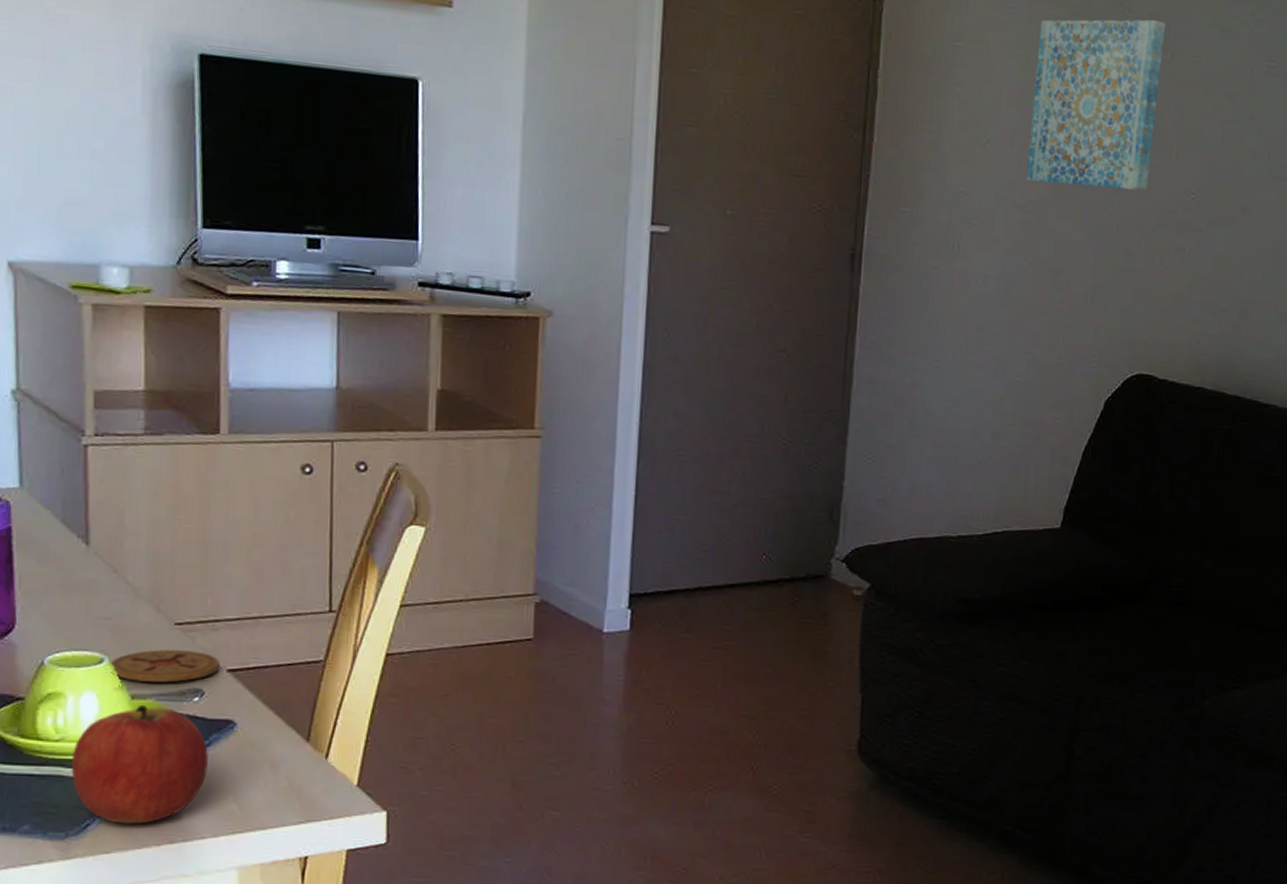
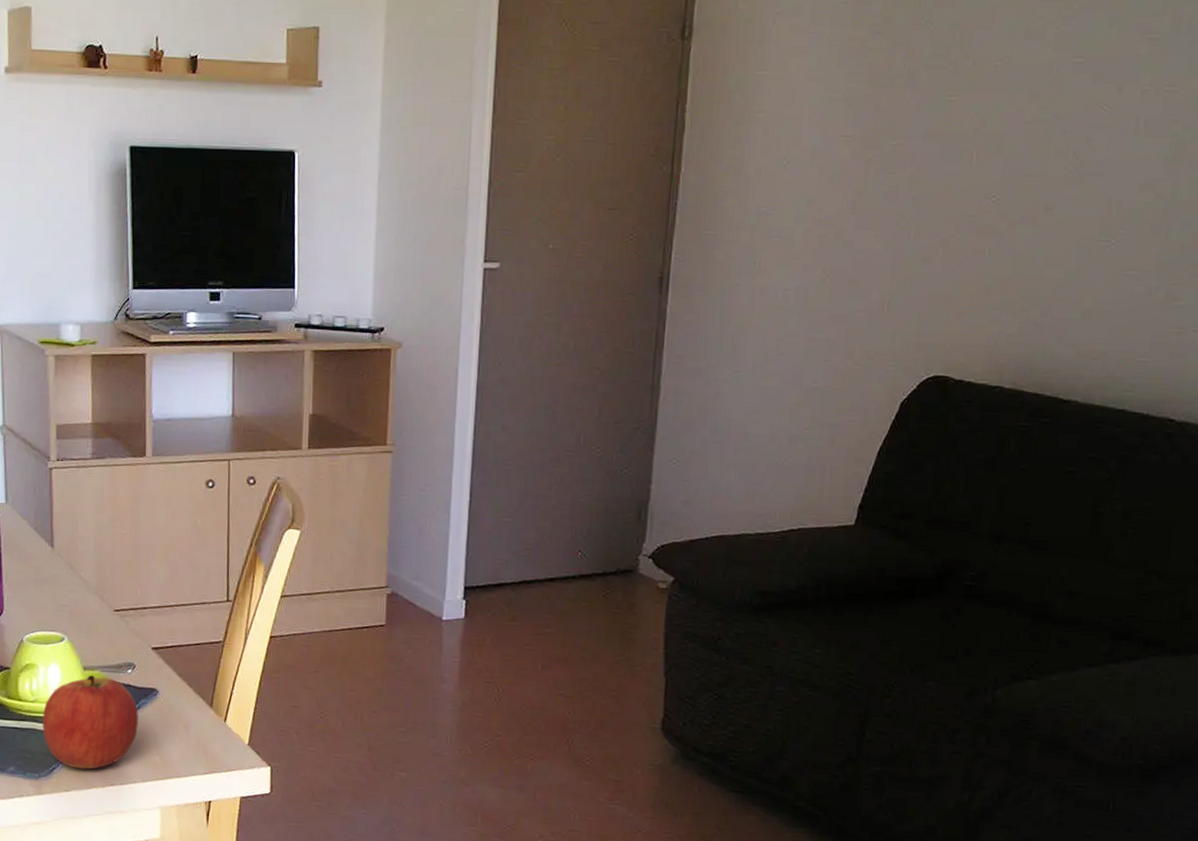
coaster: present [110,649,220,683] -> none [68,631,146,658]
wall art: present [1025,19,1165,192] -> none [825,29,968,199]

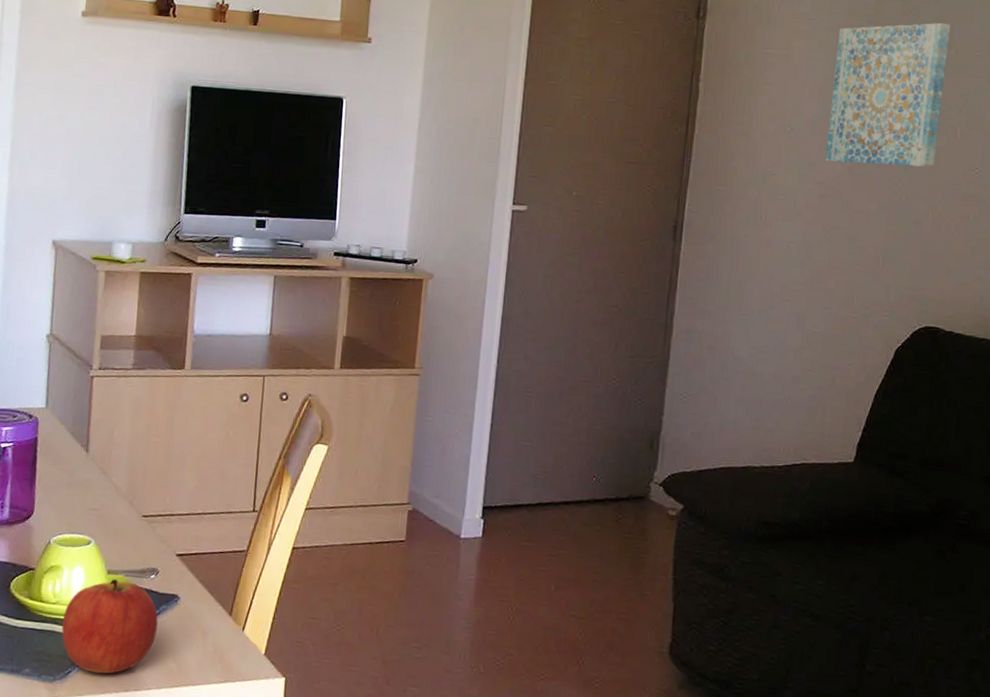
wall art: none [825,29,968,199] -> present [824,22,950,168]

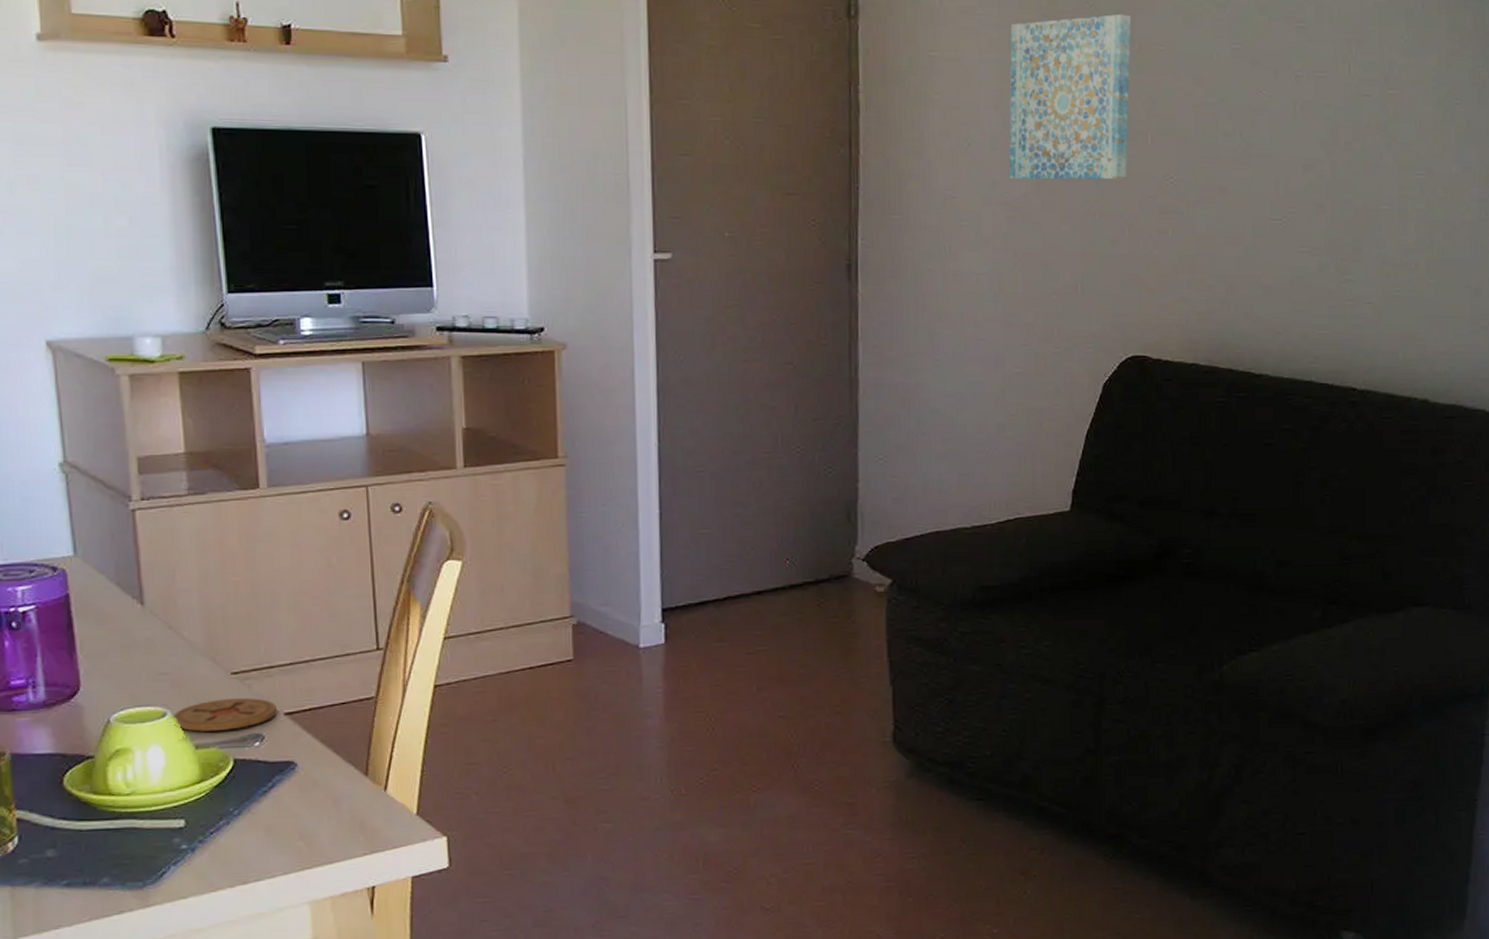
apple: present [62,578,158,674] -> none [143,753,273,869]
coaster: none [95,535,172,562] -> present [172,698,277,732]

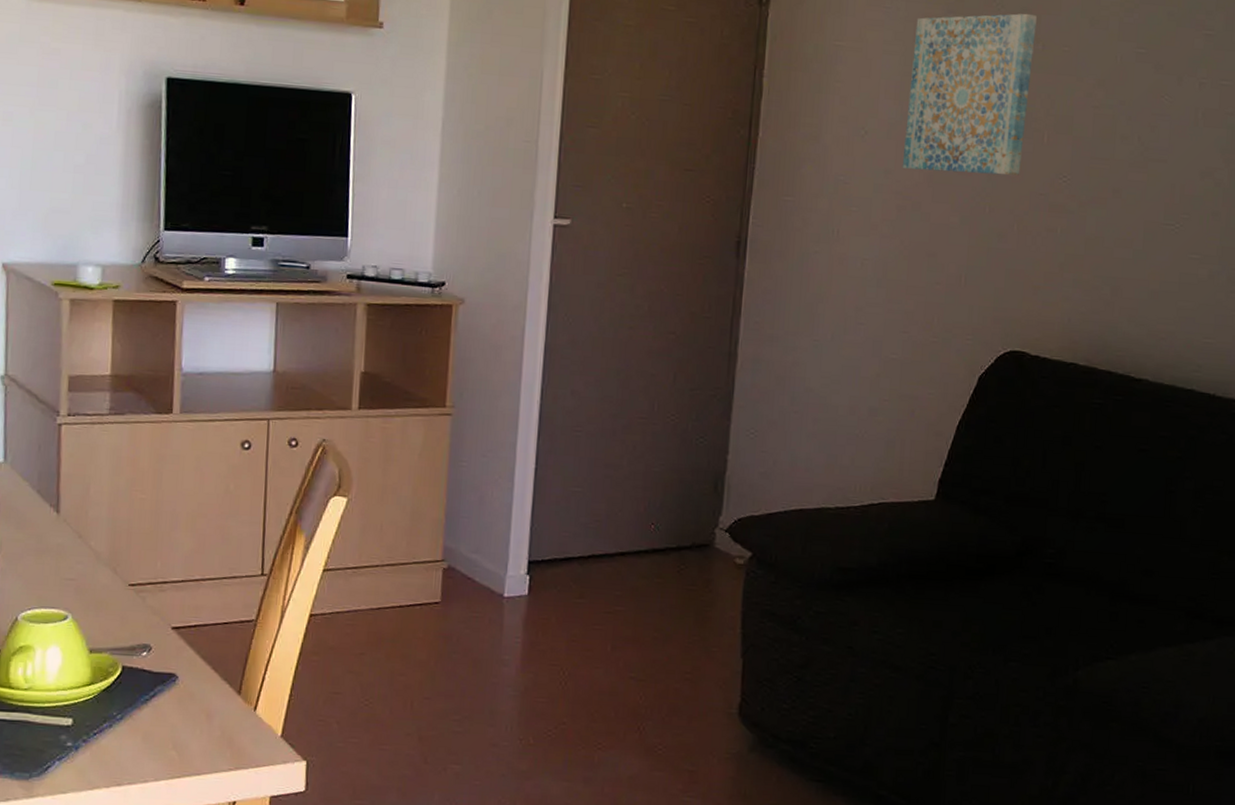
coaster: present [172,698,277,732] -> none [72,608,166,638]

